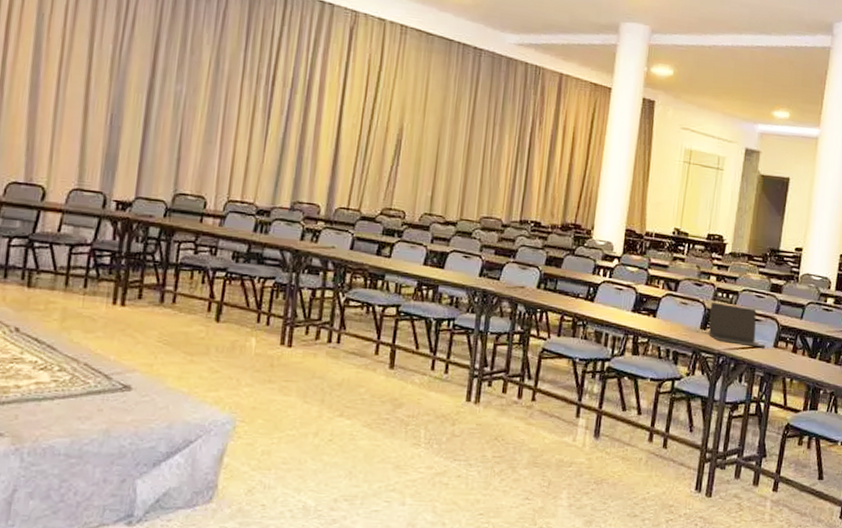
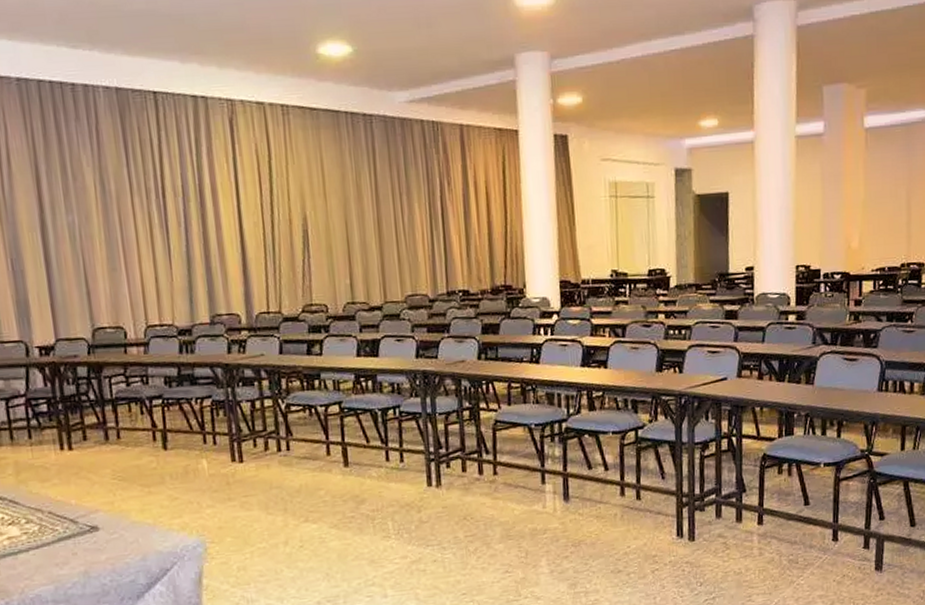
laptop: present [709,301,766,348] -> none [662,340,729,382]

